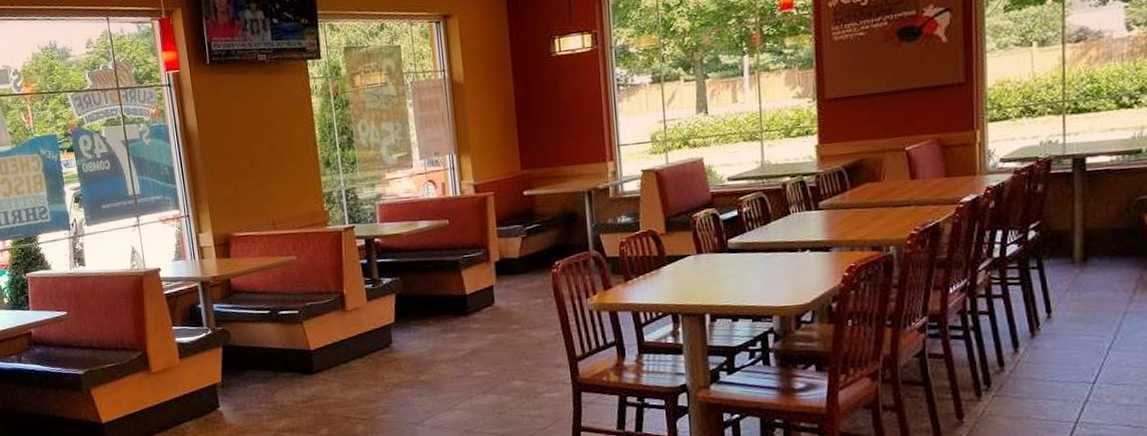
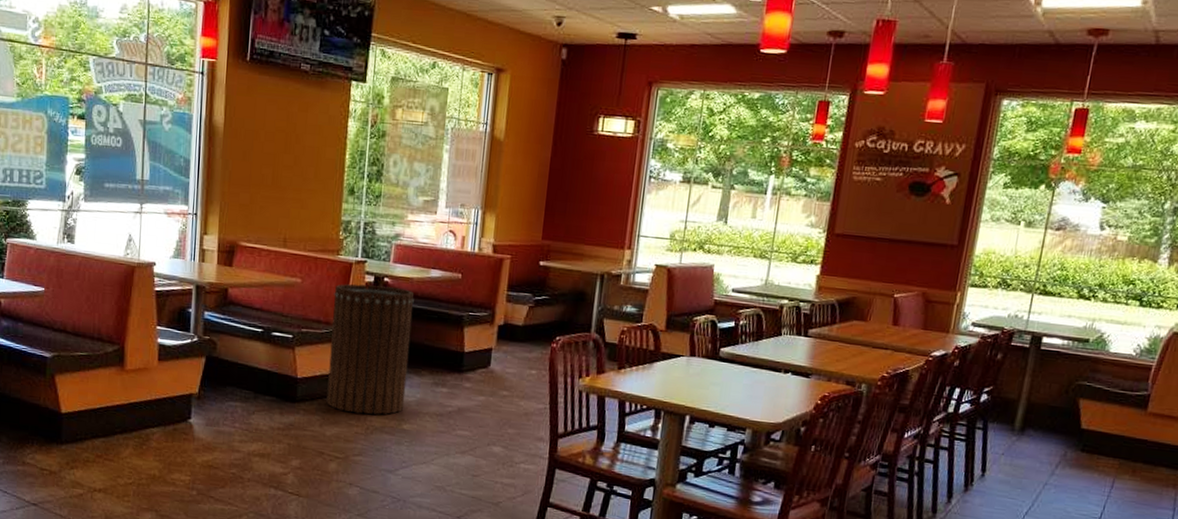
trash can: none [329,245,418,374] -> present [326,283,414,415]

